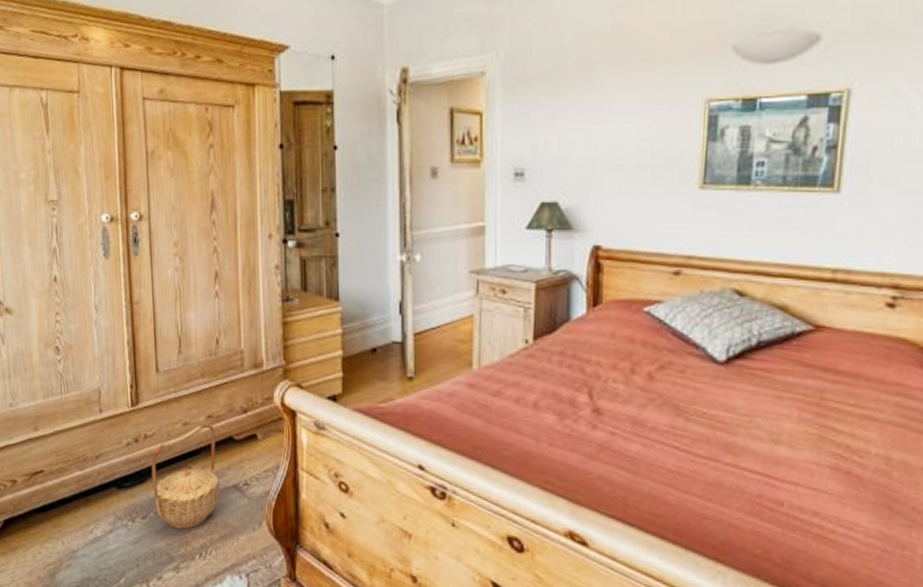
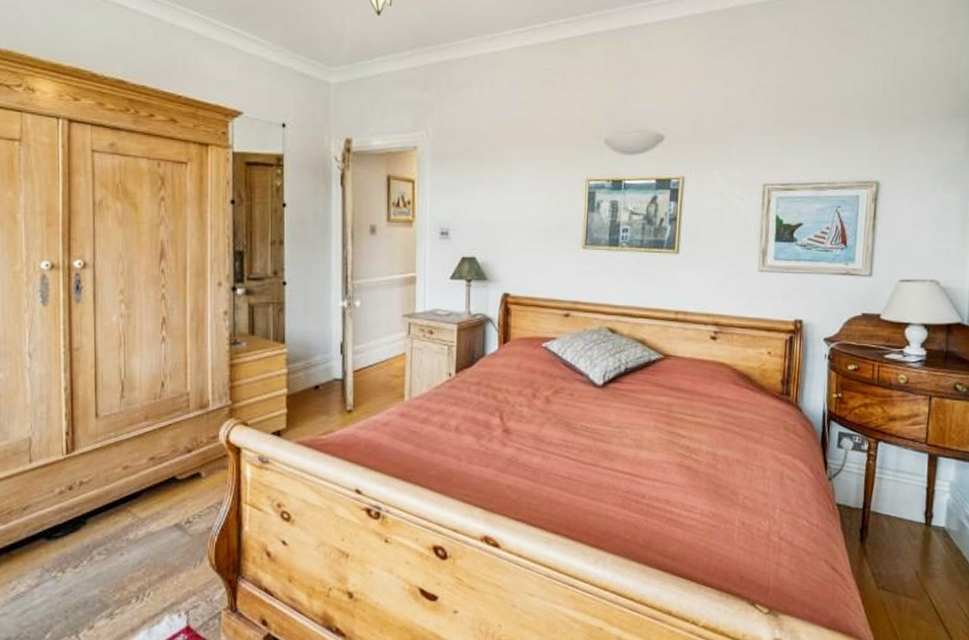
basket: present [151,423,220,530] -> none [86,466,161,574]

